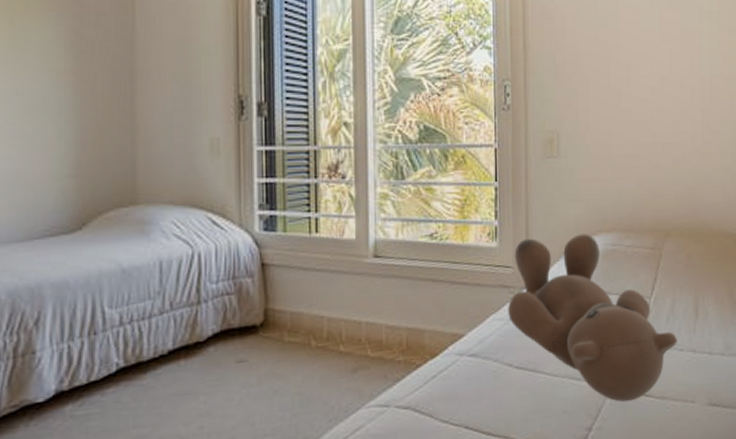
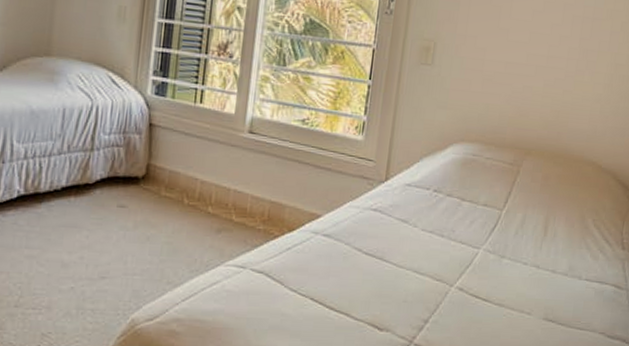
teddy bear: present [508,233,677,402] -> none [364,136,523,303]

